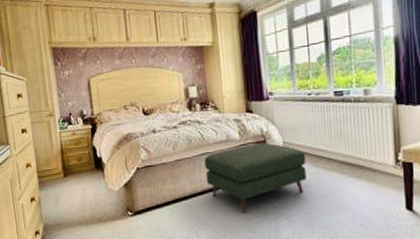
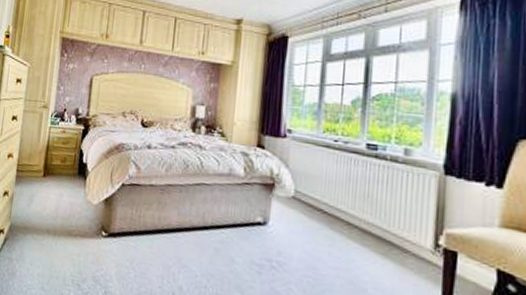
ottoman: present [204,142,306,213] -> none [196,184,321,266]

